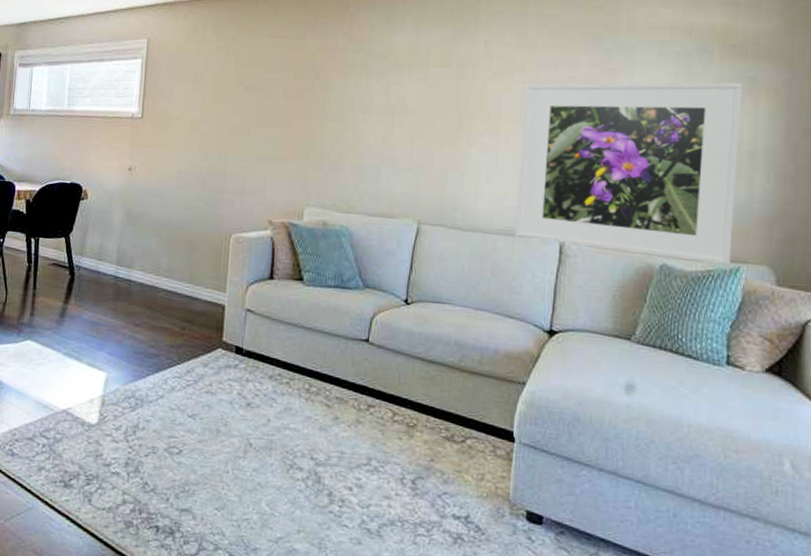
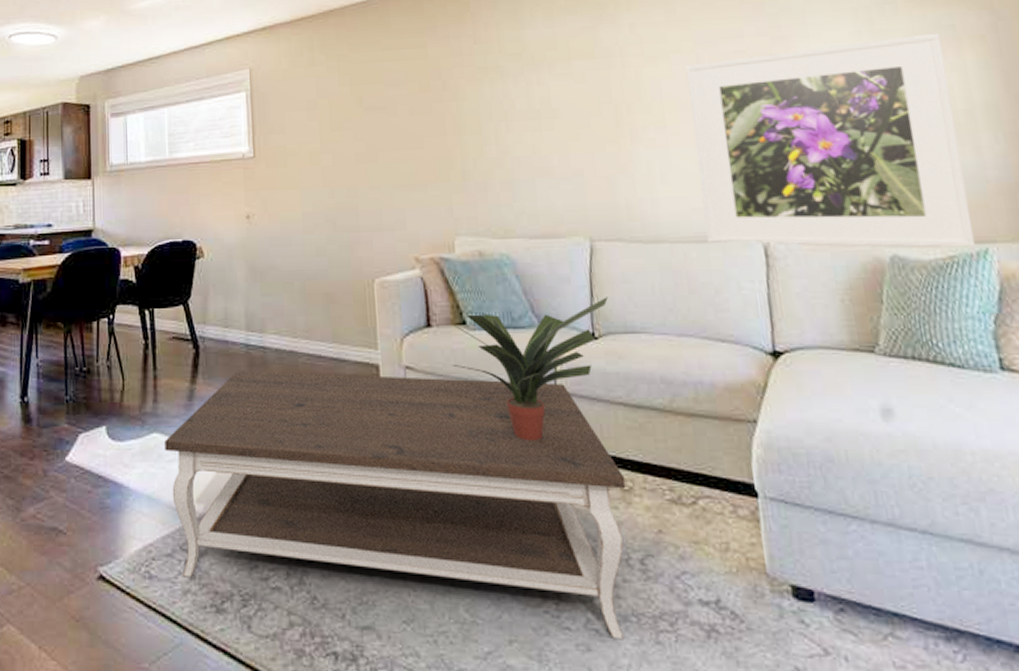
coffee table: none [36,296,412,539] -> present [165,370,626,640]
potted plant: none [287,271,424,381] -> present [453,297,608,442]

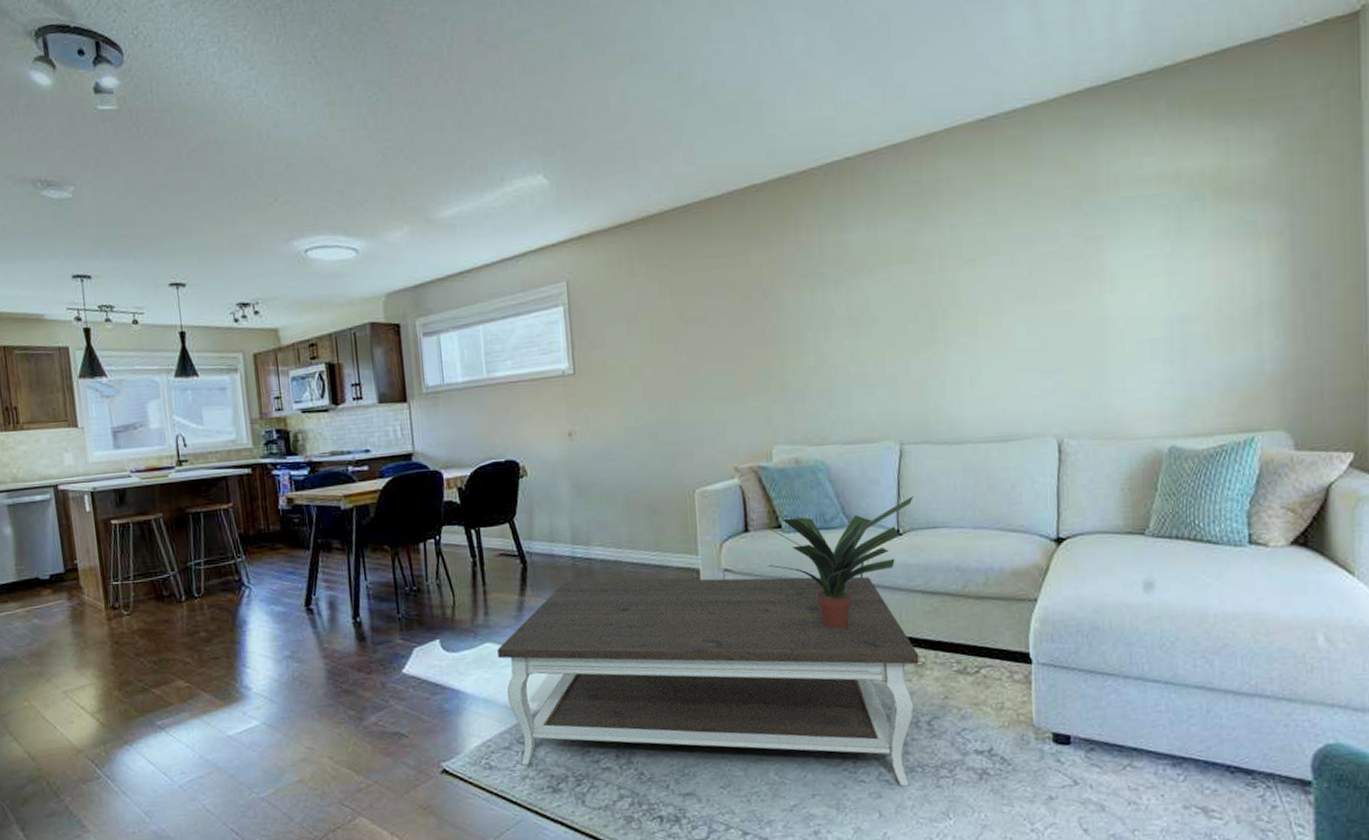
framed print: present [686,33,976,248] -> none [1001,229,1245,443]

